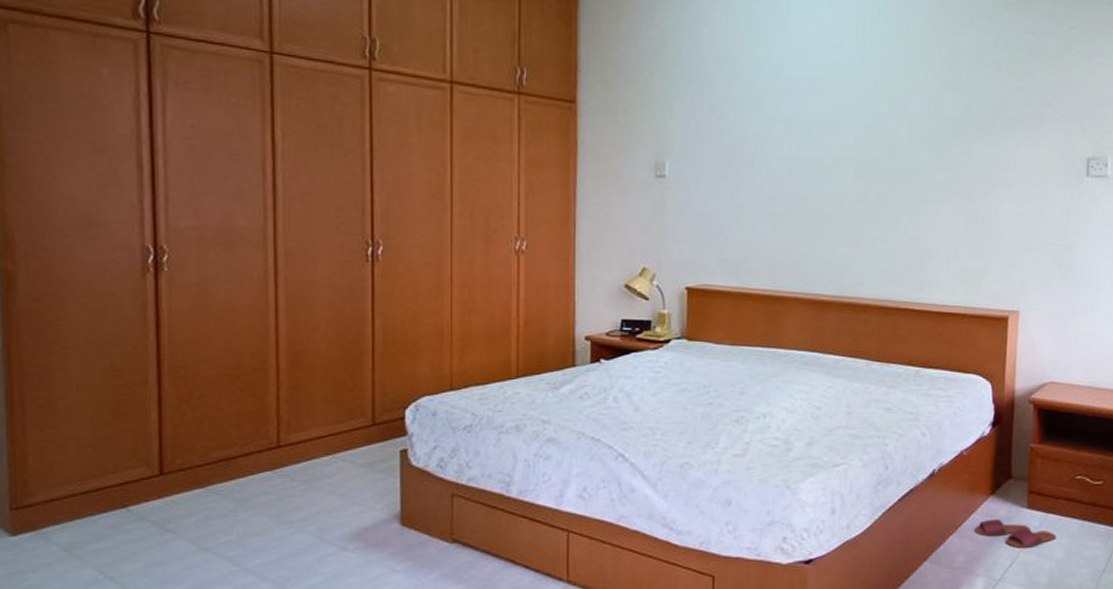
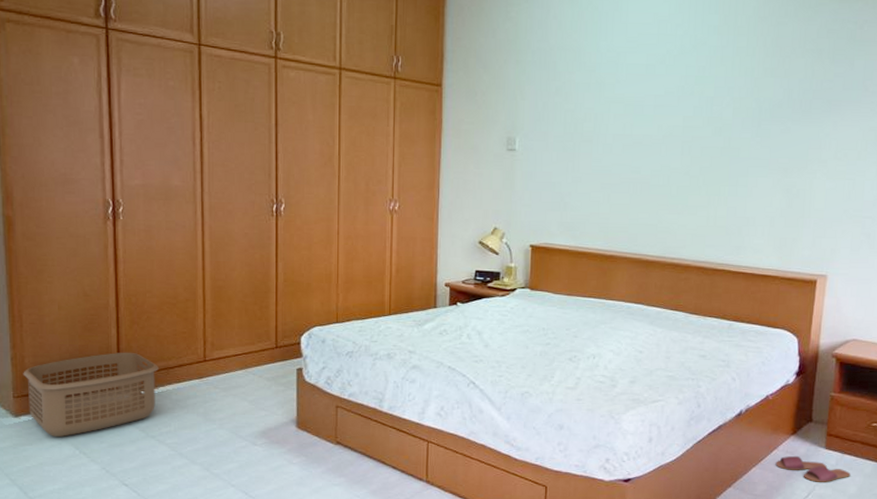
clothes hamper: none [24,440,216,560] -> present [23,352,159,438]

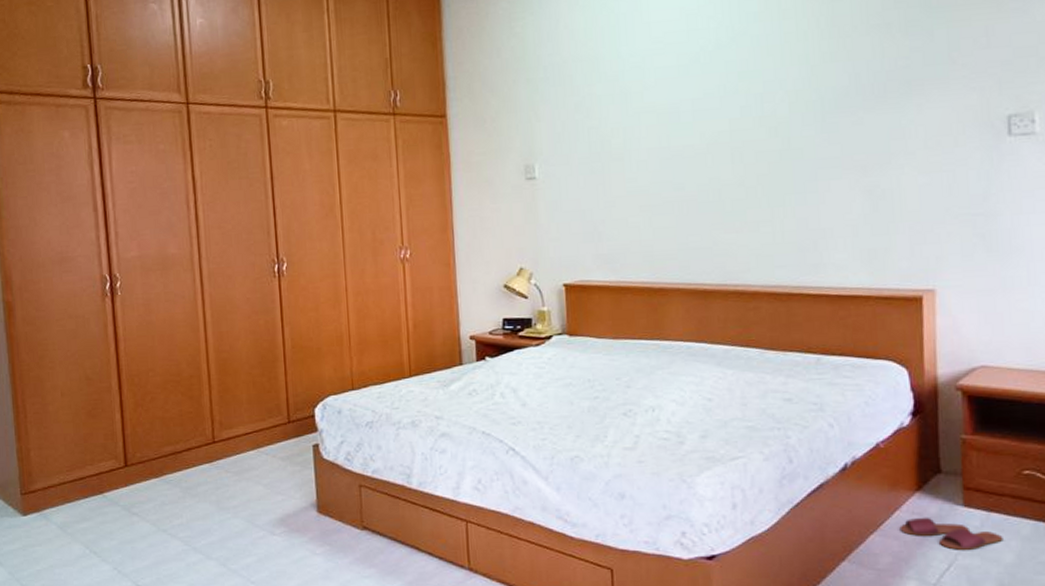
clothes hamper: present [23,352,159,438] -> none [29,437,166,536]

